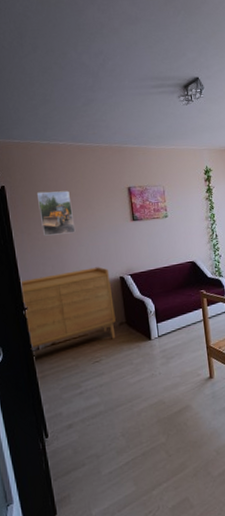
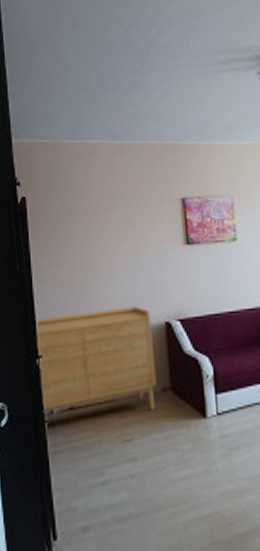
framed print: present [36,190,76,236] -> none [63,203,109,262]

